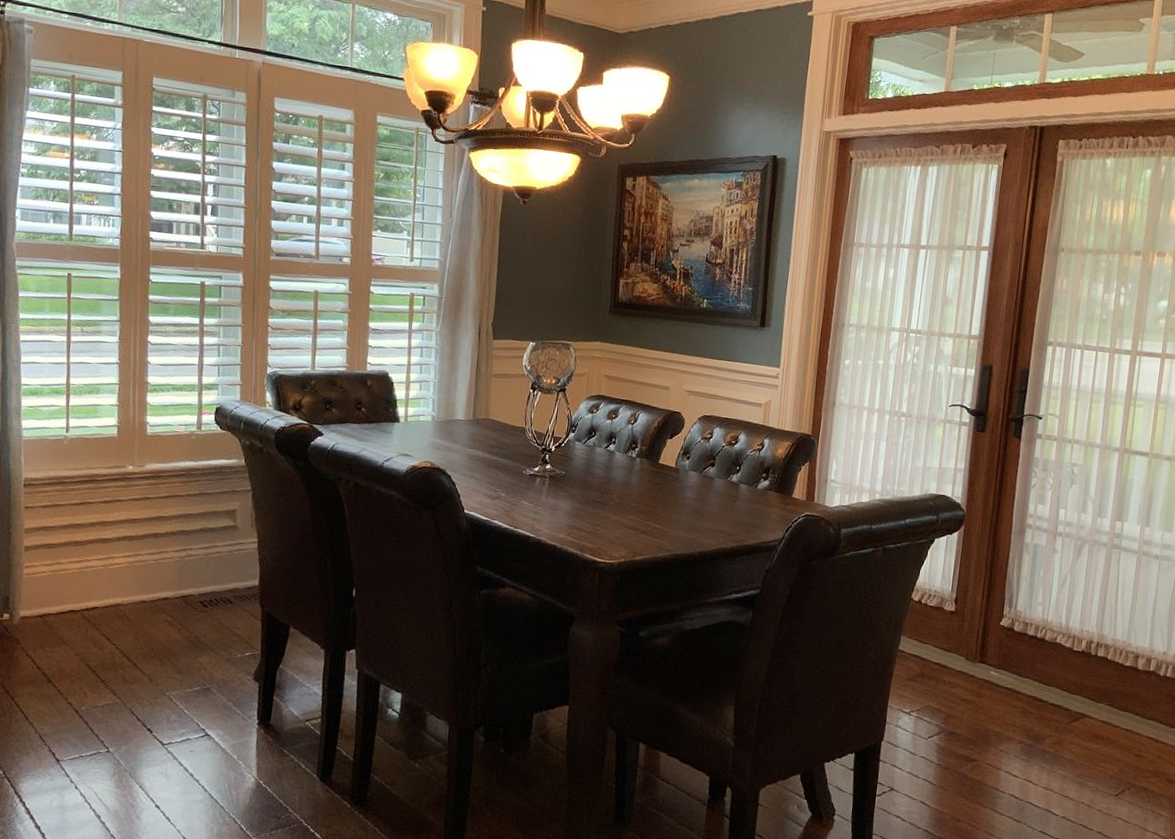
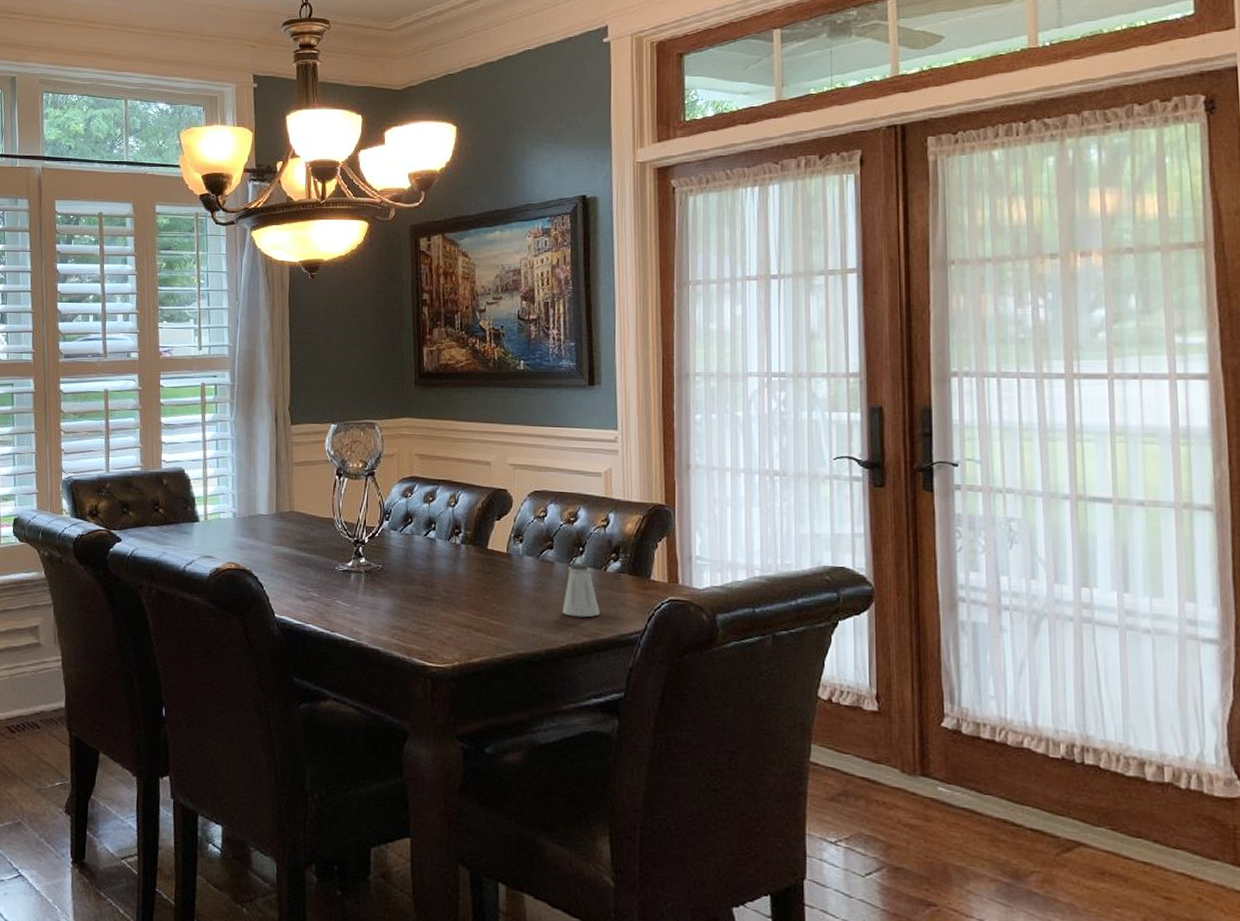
saltshaker: none [717,479,748,526] -> present [563,563,599,618]

